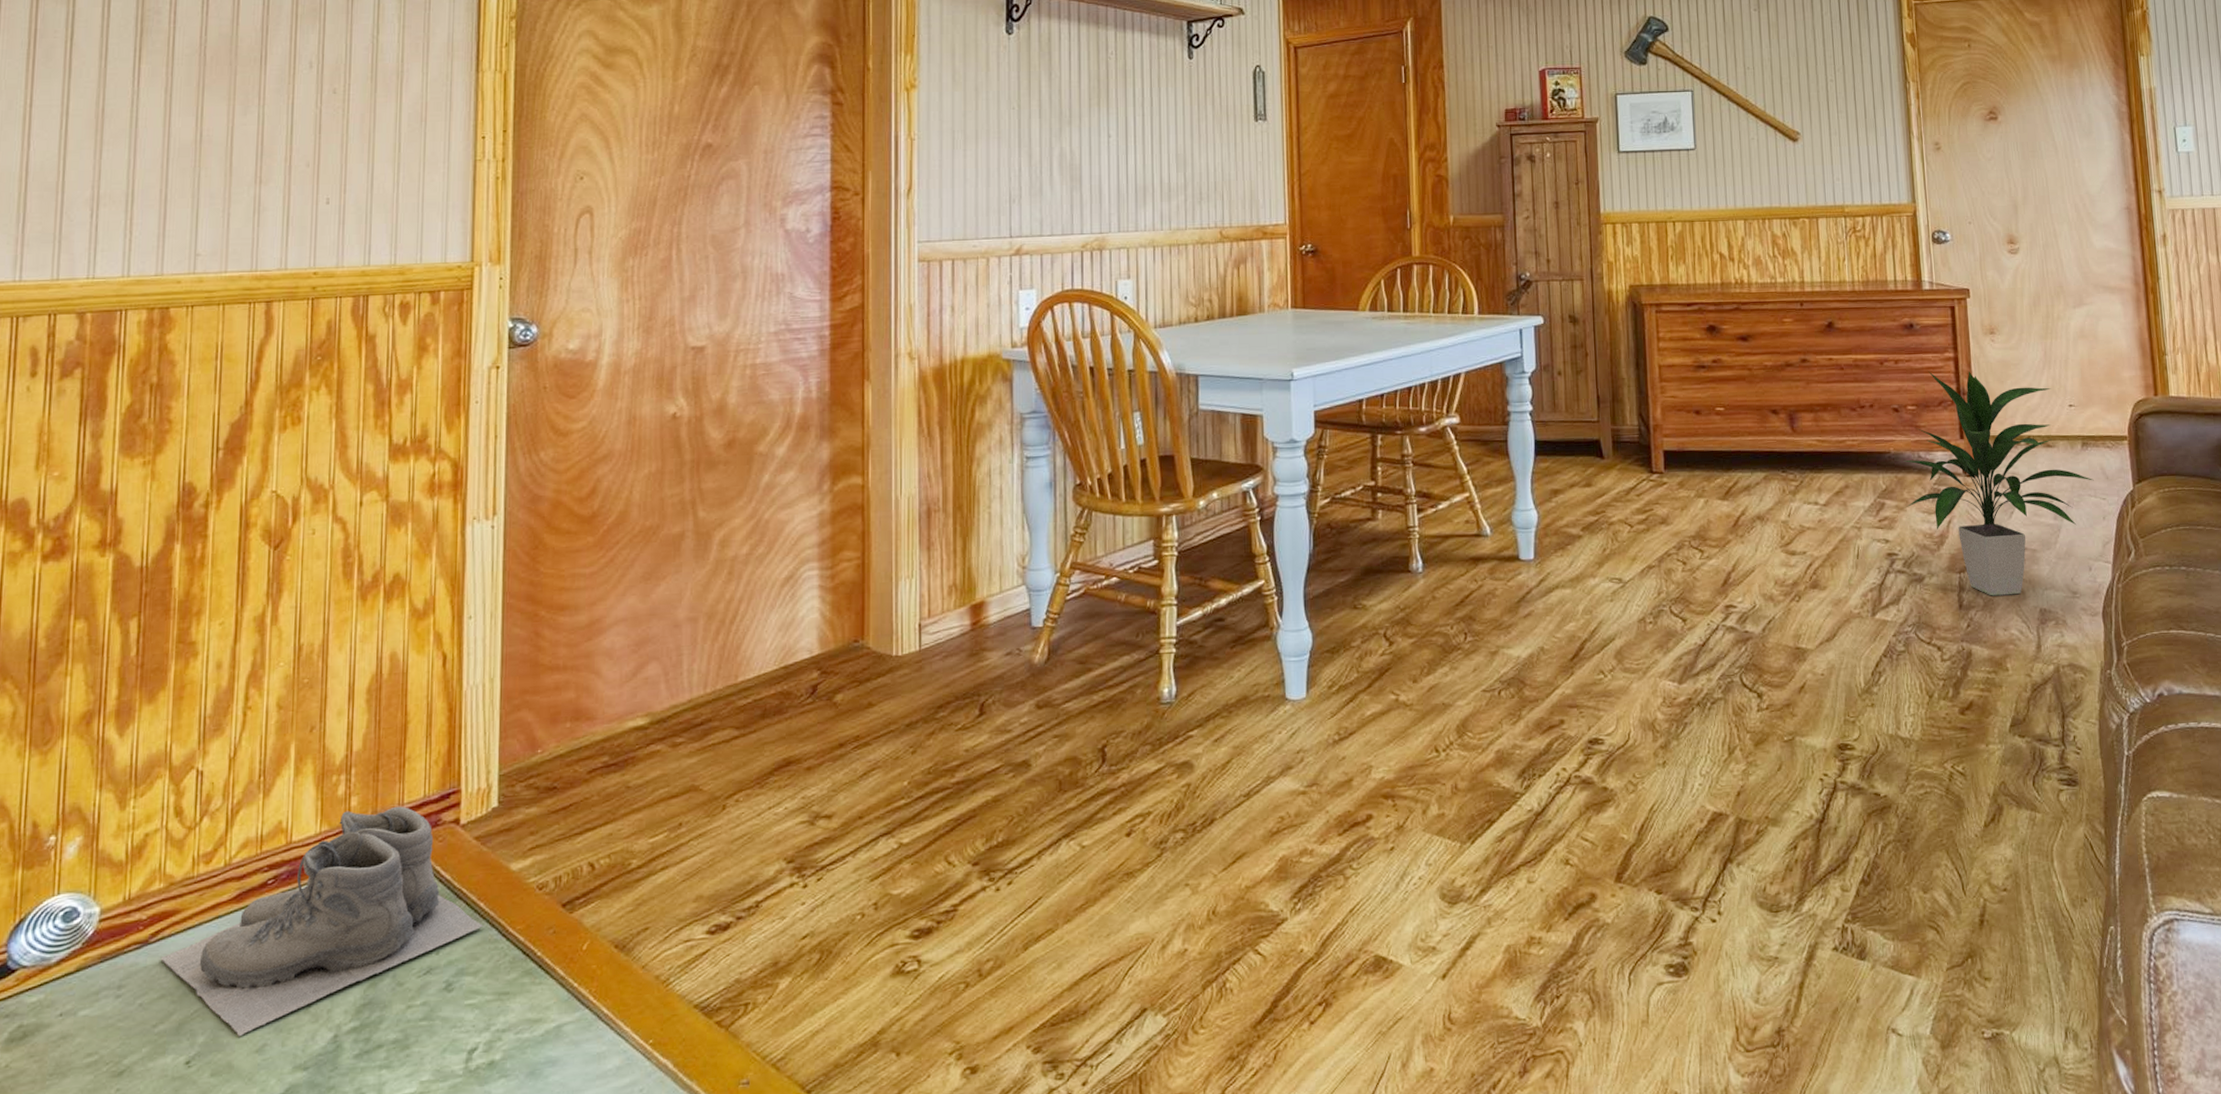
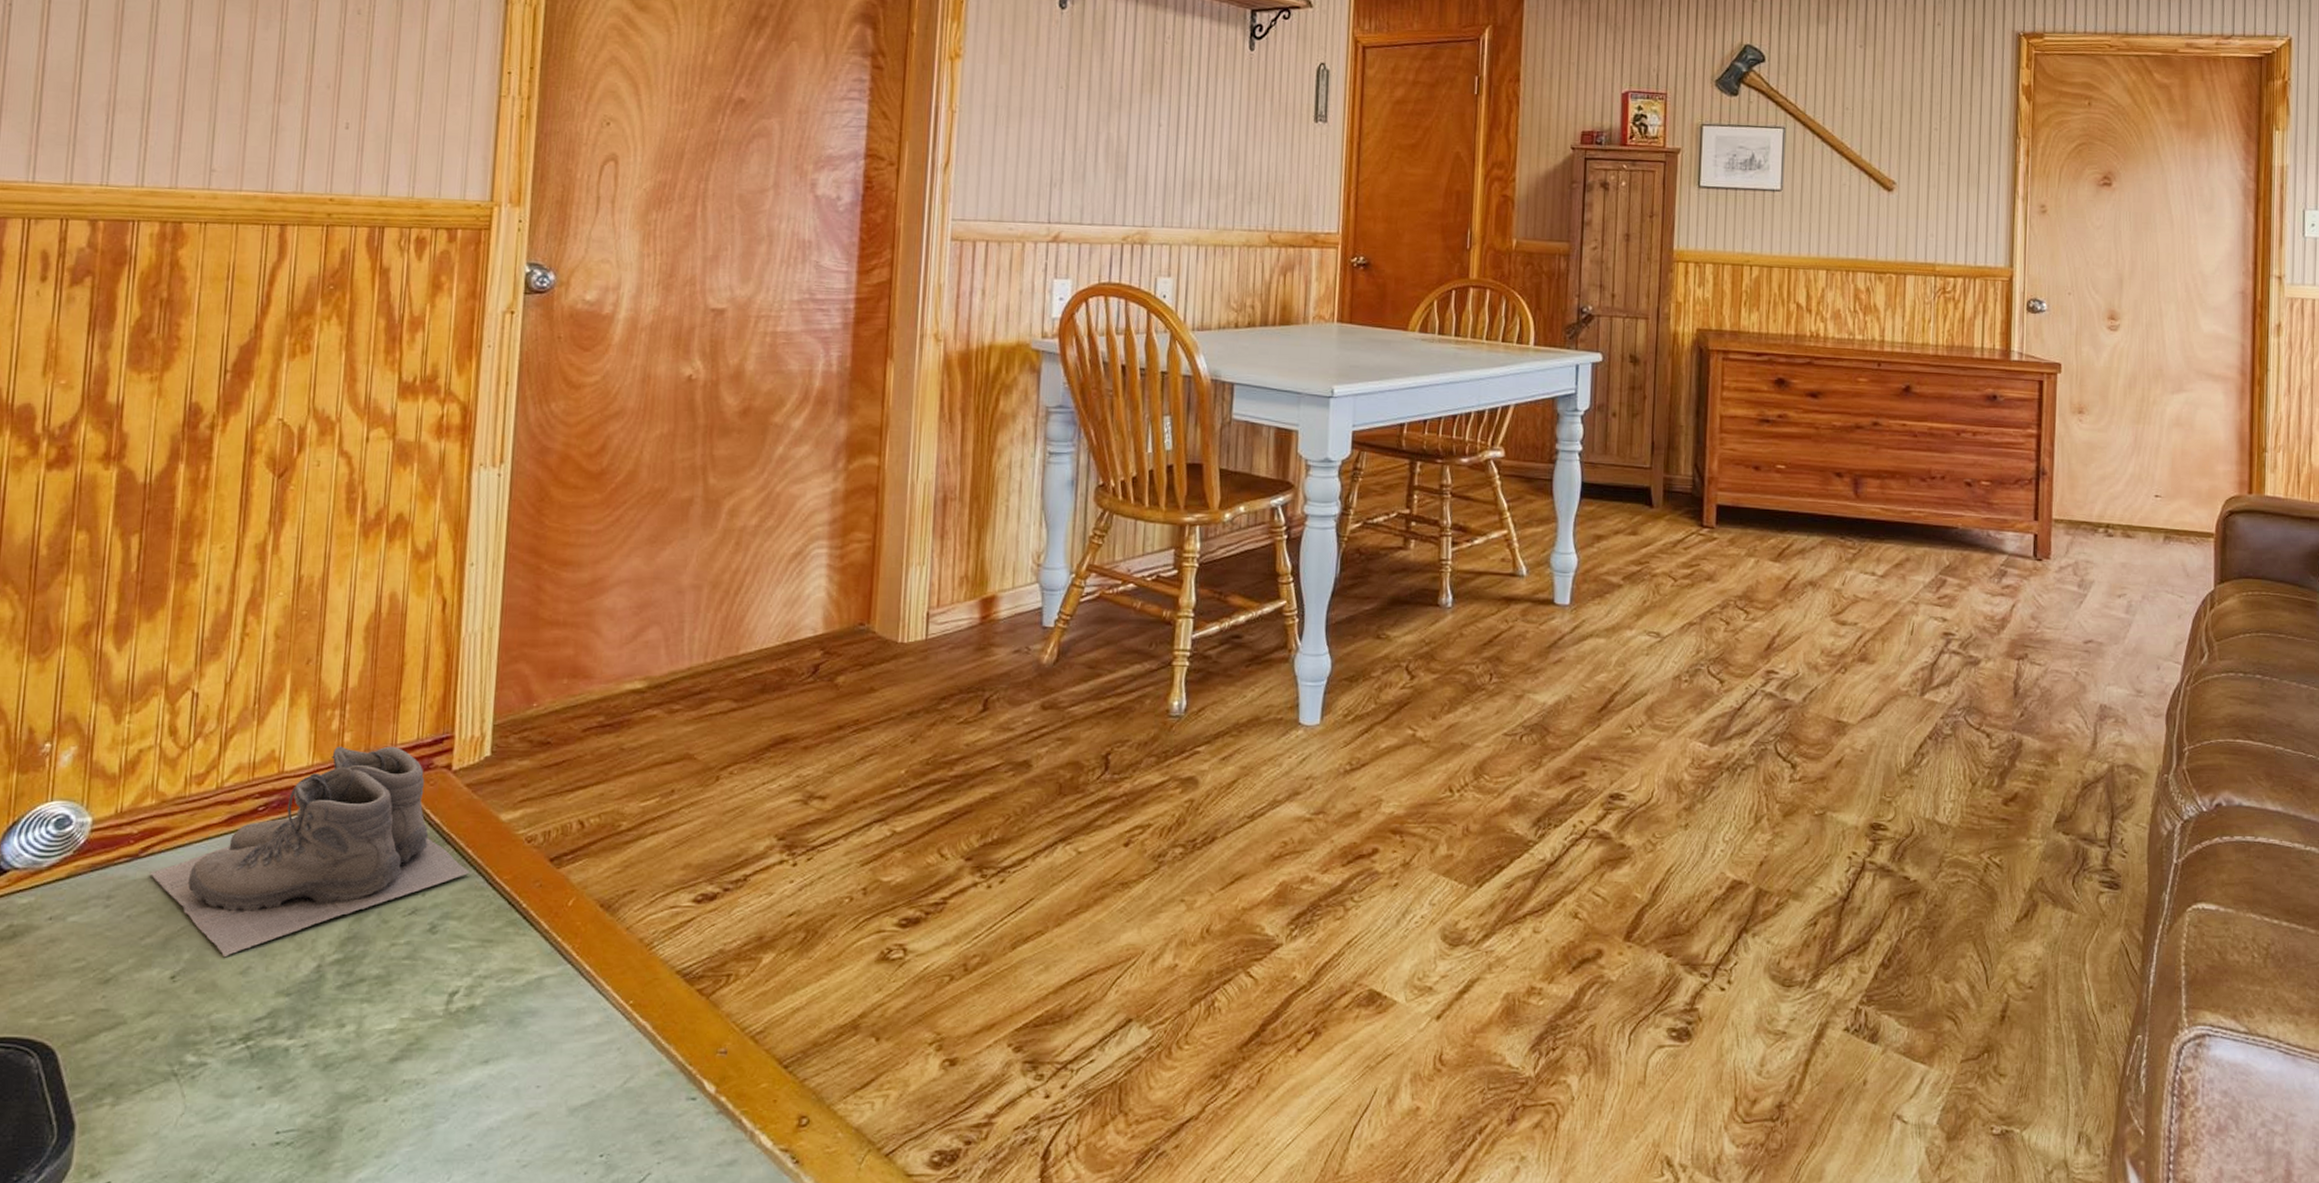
indoor plant: present [1903,371,2094,596] -> none [1969,447,2173,688]

